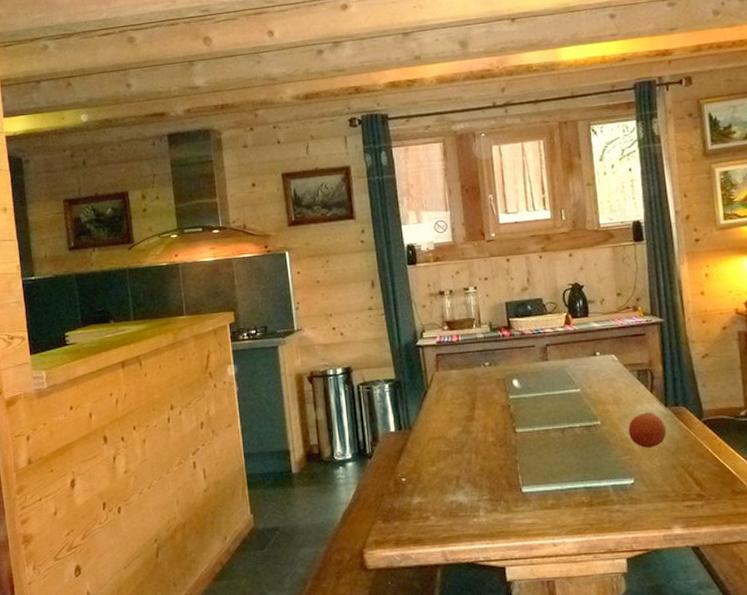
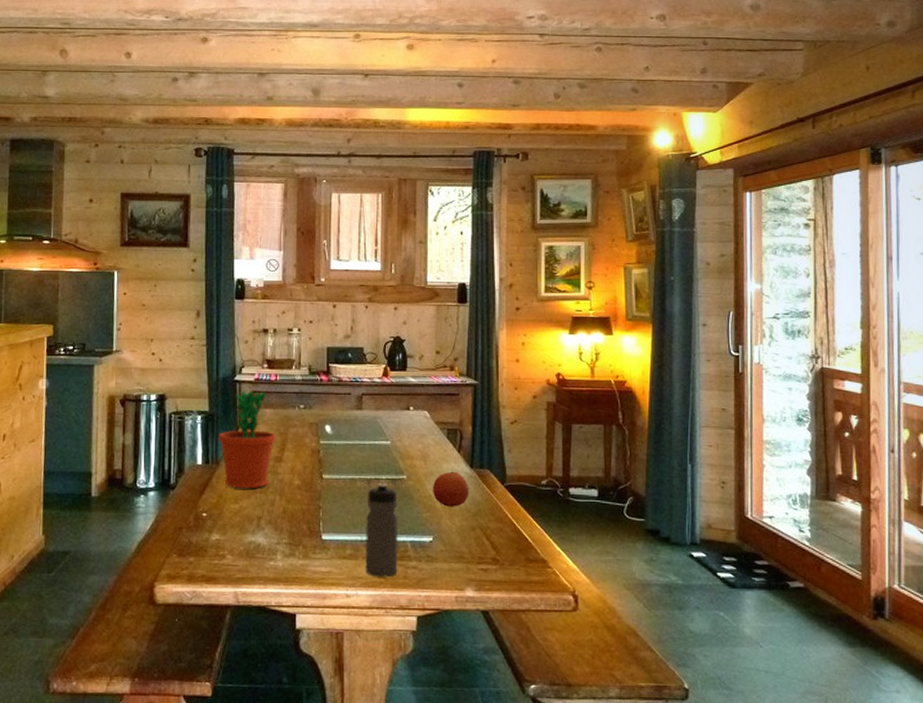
flower pot: none [407,353,465,451] -> present [218,390,276,489]
water bottle: none [563,430,602,524] -> present [365,482,399,578]

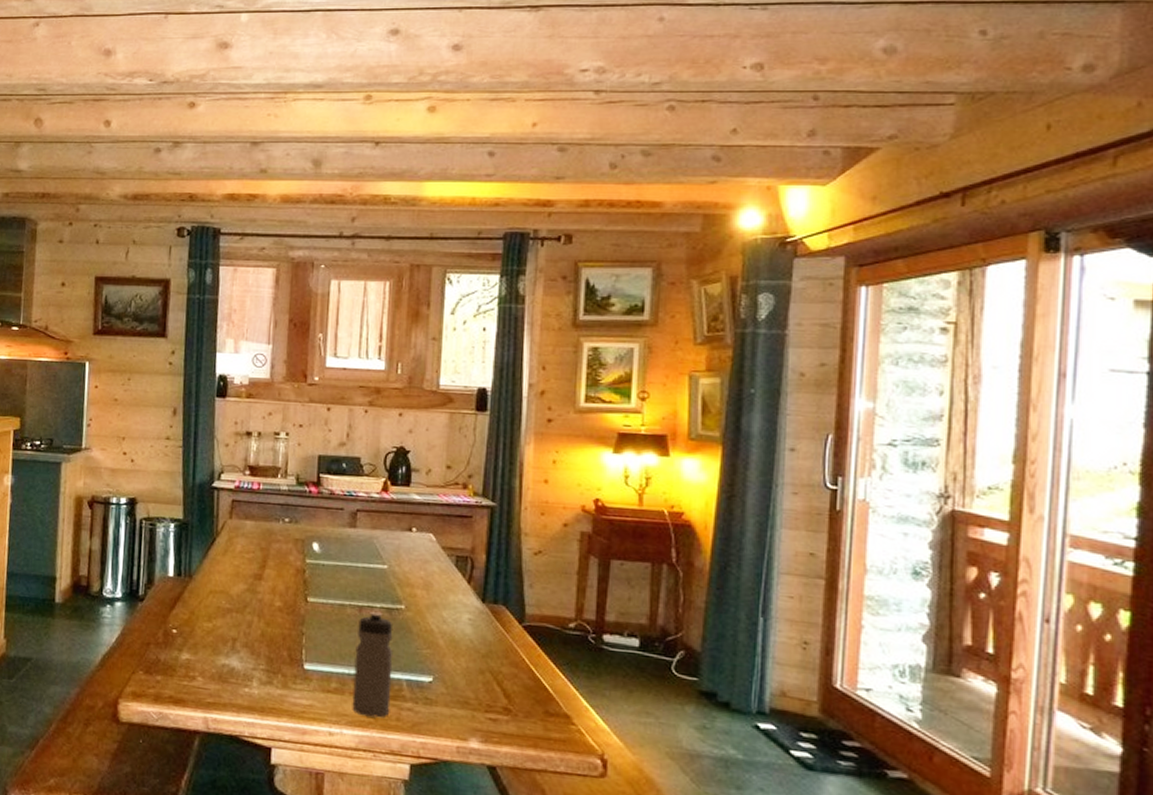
flower pot: present [218,390,276,489] -> none [192,498,256,607]
fruit: present [433,471,470,507] -> none [435,604,480,646]

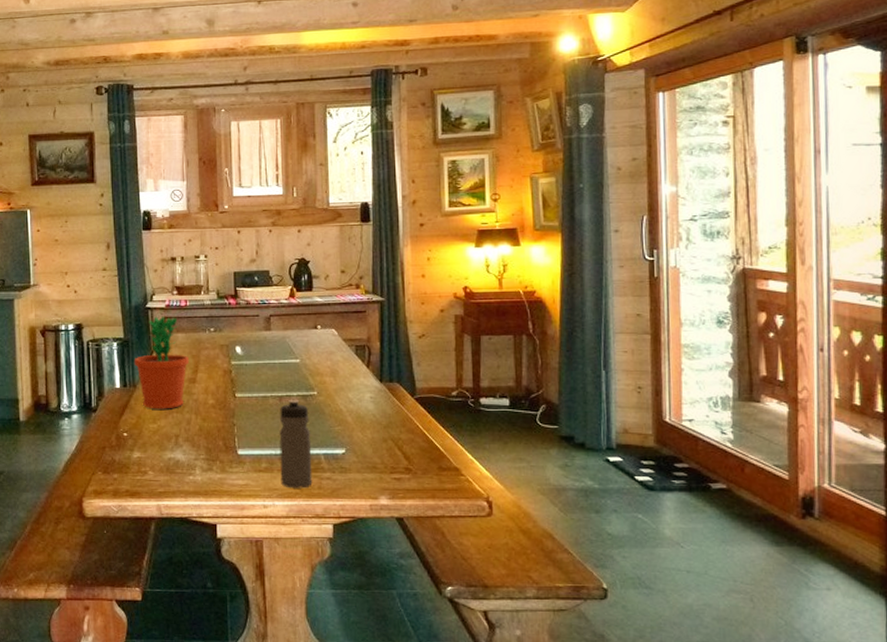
flower pot: none [192,498,256,607] -> present [134,316,189,410]

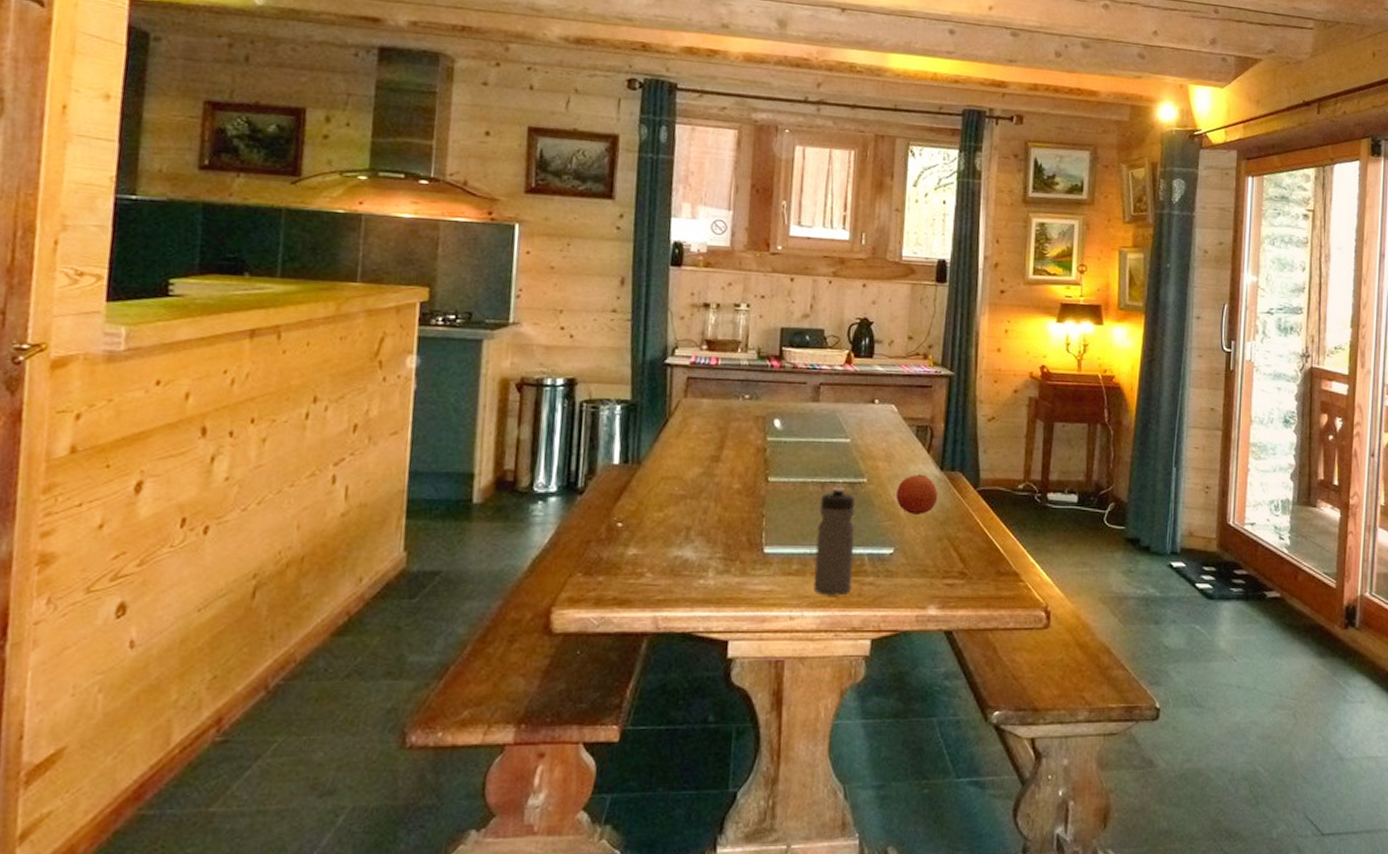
flower pot: present [134,316,189,410] -> none [641,375,714,494]
fruit: none [343,386,380,420] -> present [896,474,938,515]

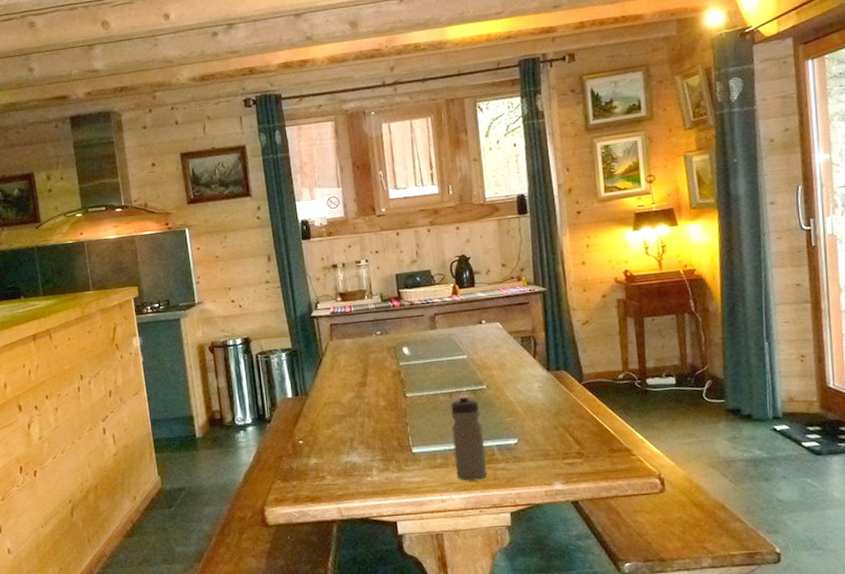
fruit: present [896,474,938,515] -> none [512,376,549,410]

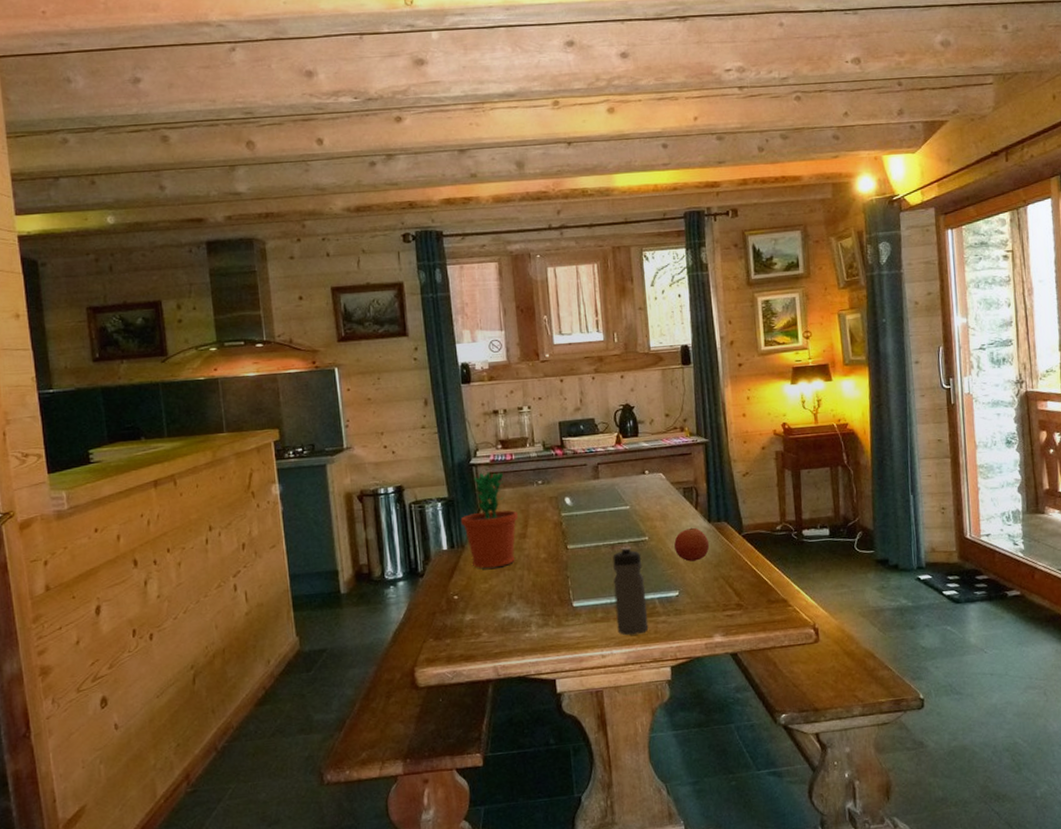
flower pot: none [303,323,358,416] -> present [460,472,518,569]
fruit: none [512,376,549,410] -> present [674,527,710,562]

